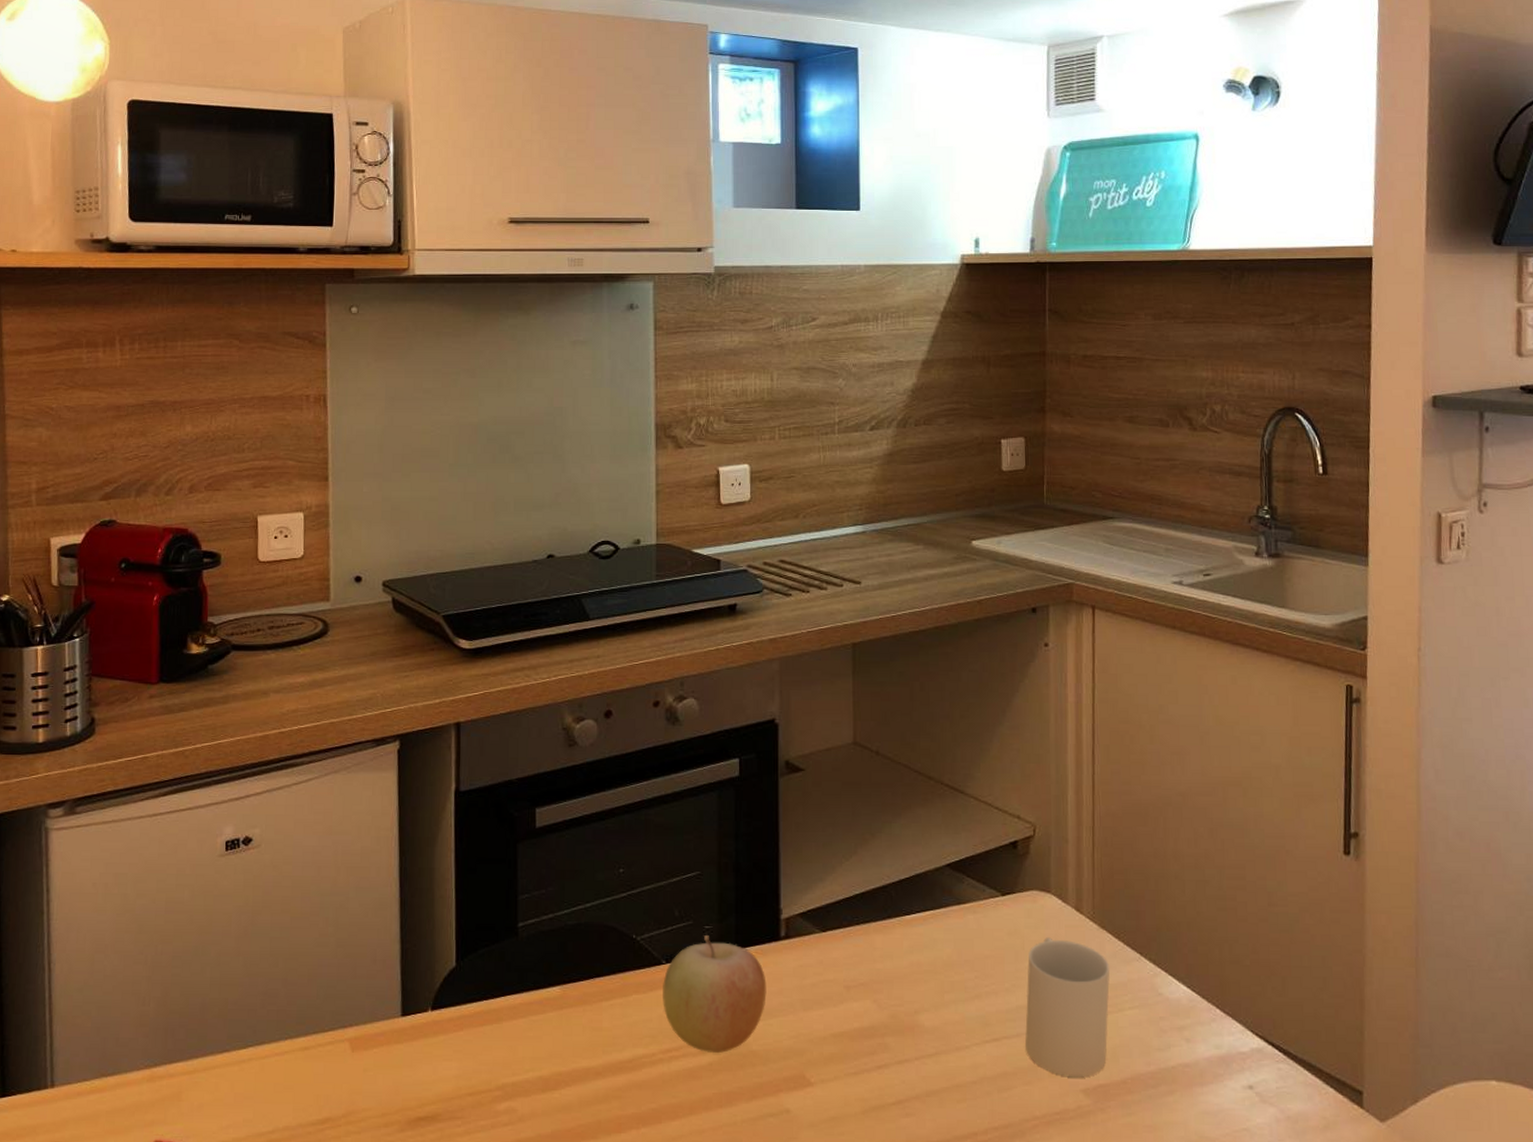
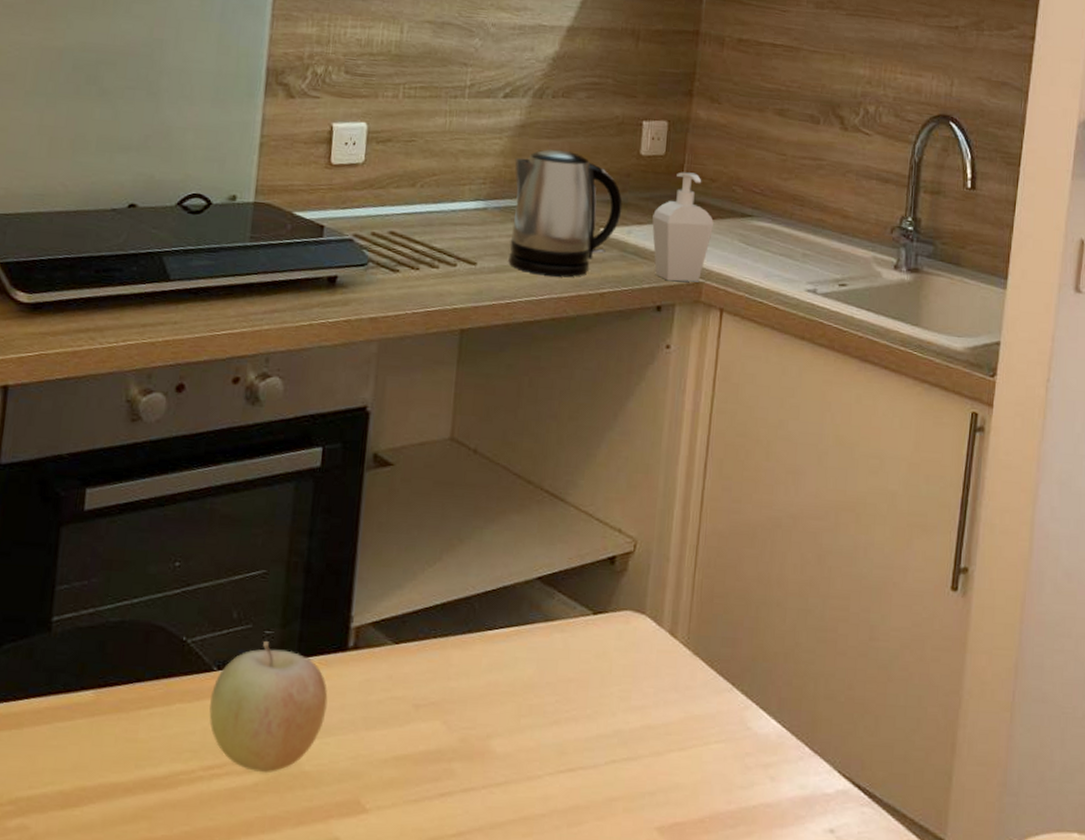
kettle: none [886,472,990,587] -> present [508,149,623,277]
soap bottle: none [1019,483,1078,584] -> present [652,172,714,282]
cup: present [1025,937,1110,1078] -> none [602,662,699,814]

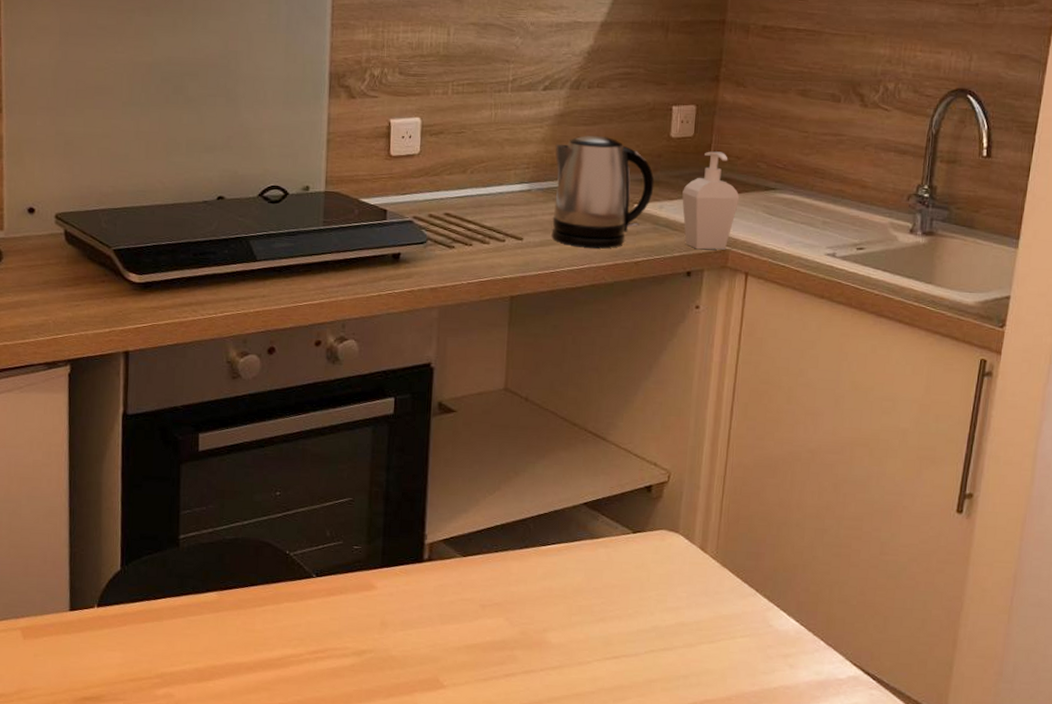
fruit: present [209,641,328,772] -> none [311,554,408,656]

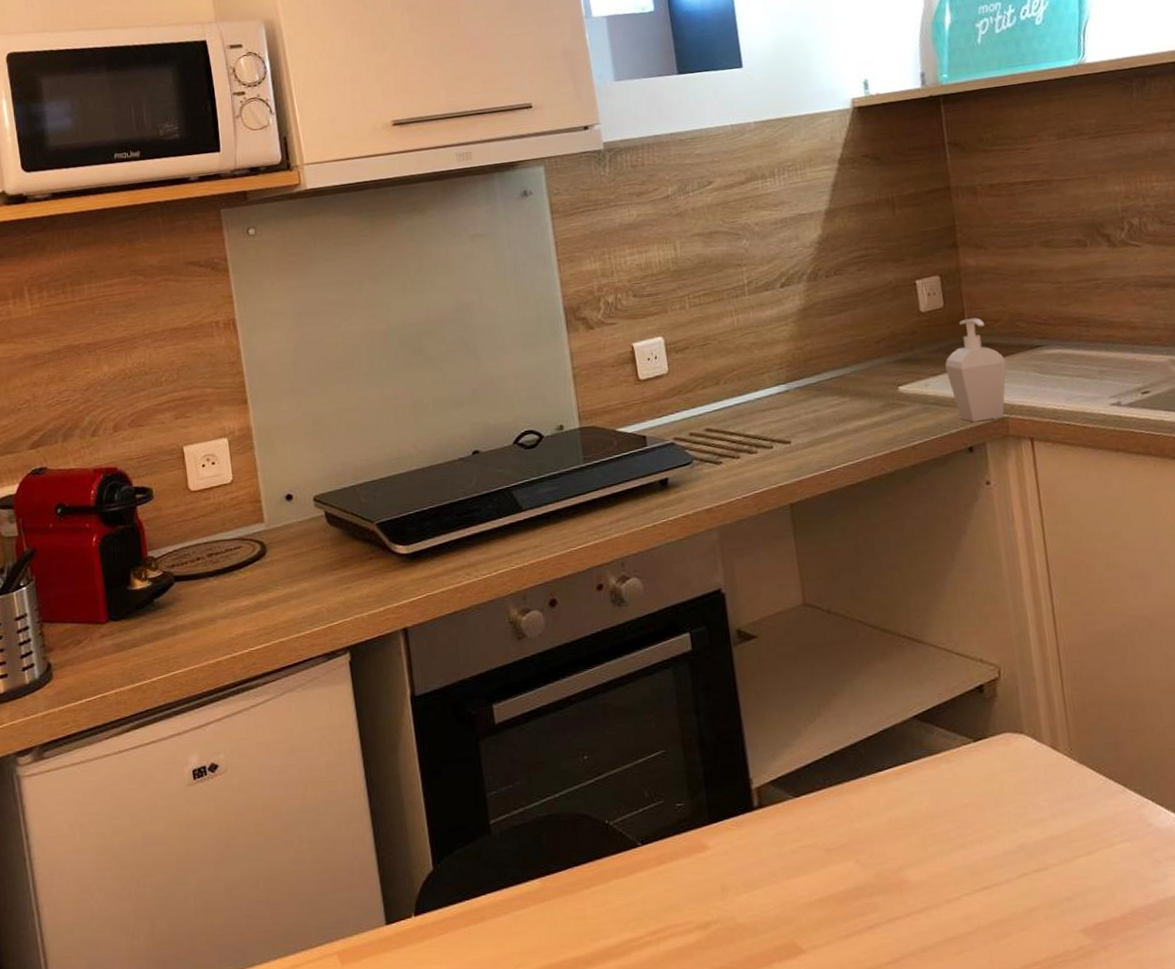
kettle: present [551,135,655,248] -> none [804,323,916,440]

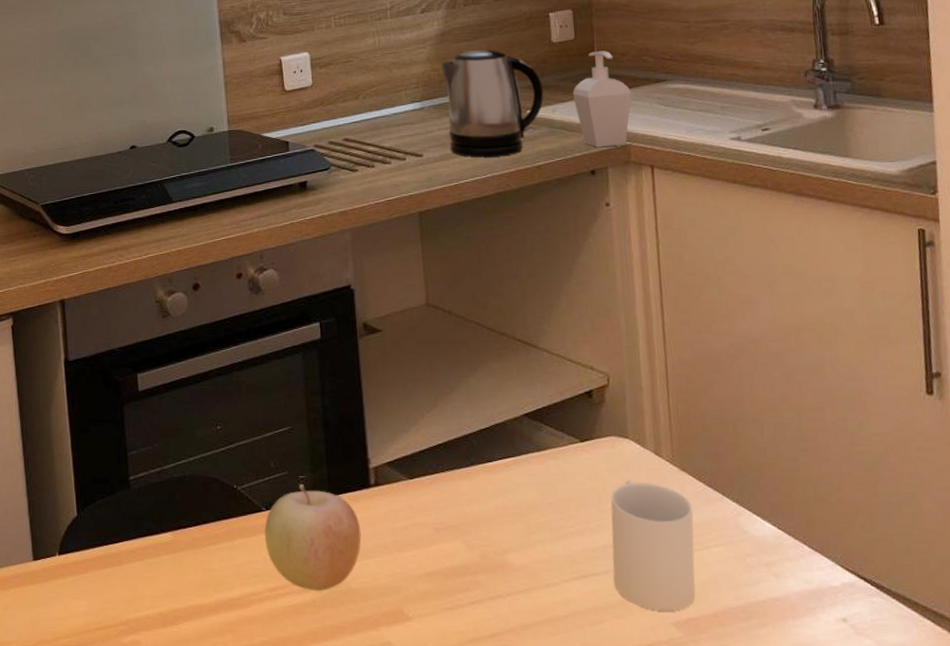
fruit: none [641,813,747,930] -> present [264,484,362,591]
kettle: none [804,323,916,440] -> present [440,49,544,157]
cup: none [1008,779,1103,919] -> present [610,480,696,612]

